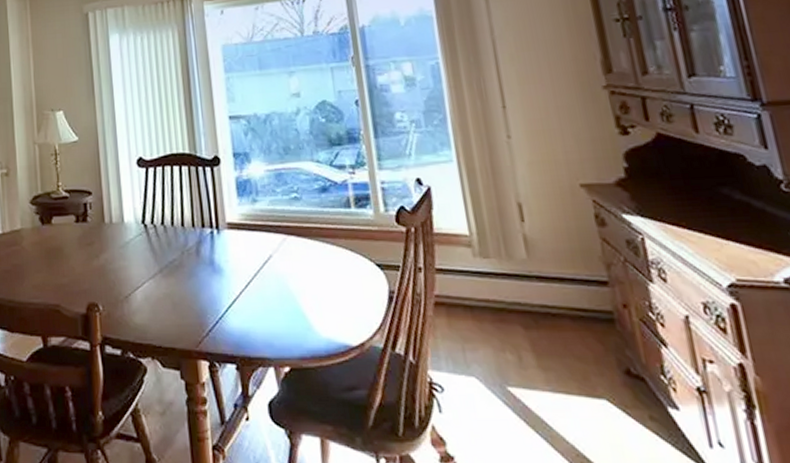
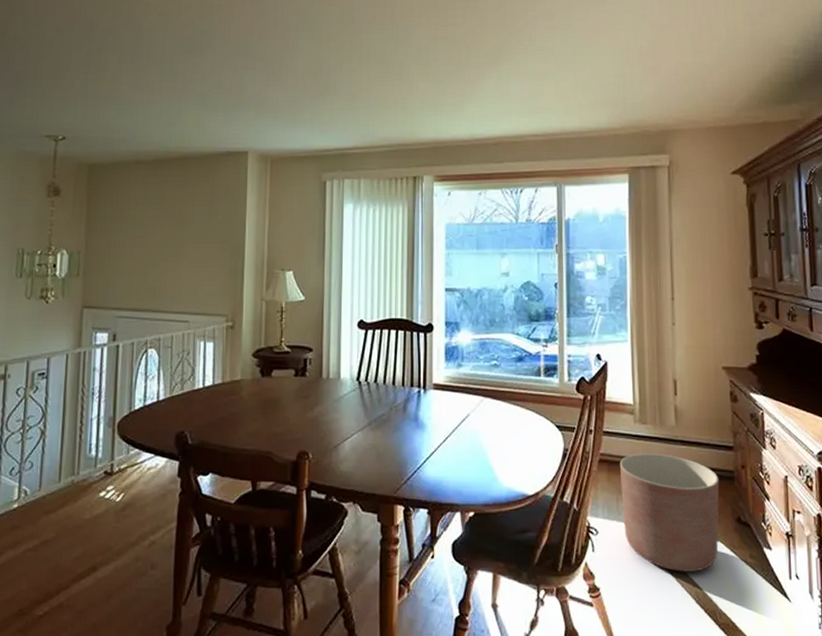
planter: none [460,292,605,438] -> present [619,453,720,572]

